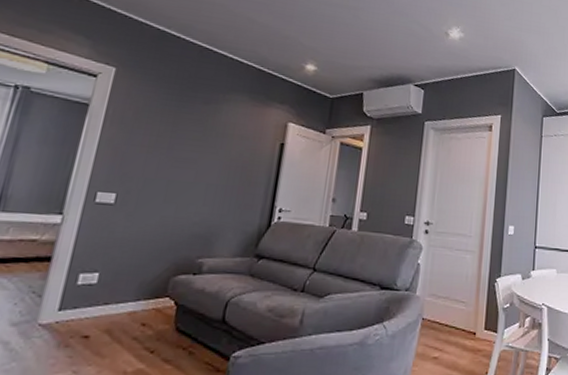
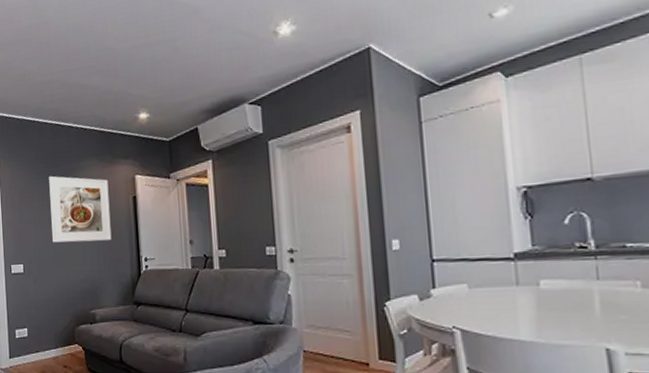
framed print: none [167,100,256,185] -> present [49,175,112,243]

